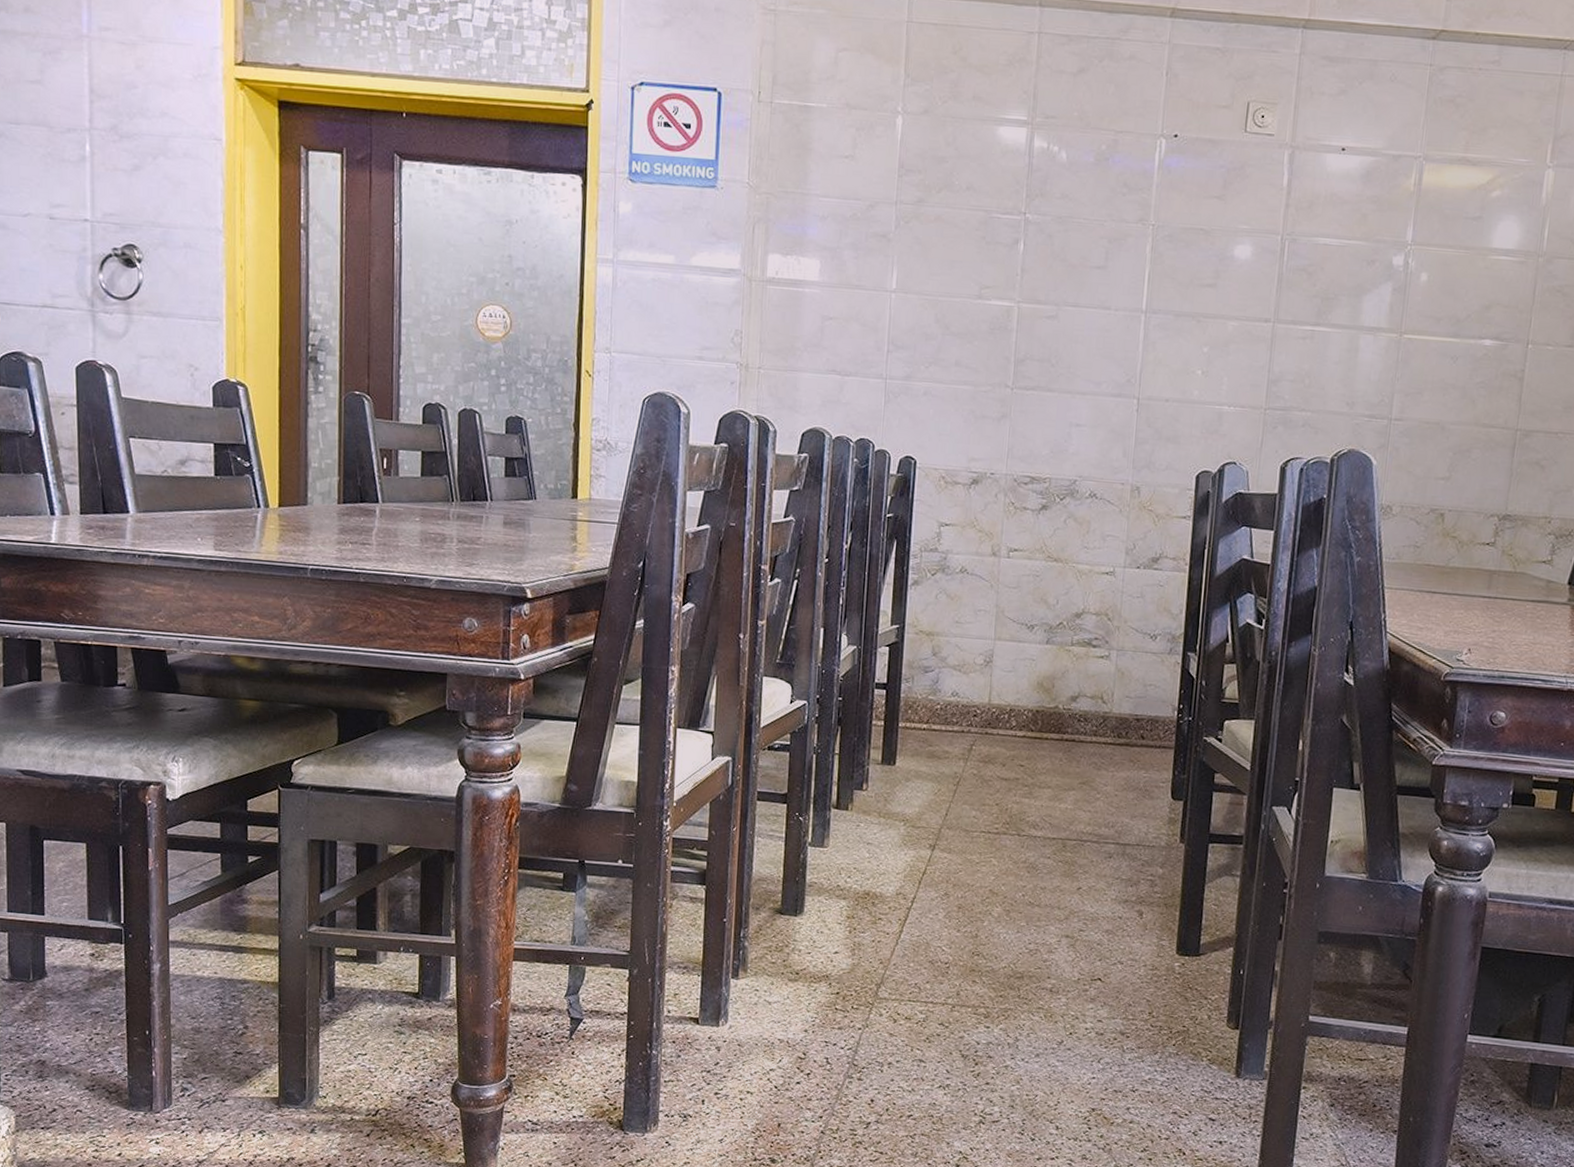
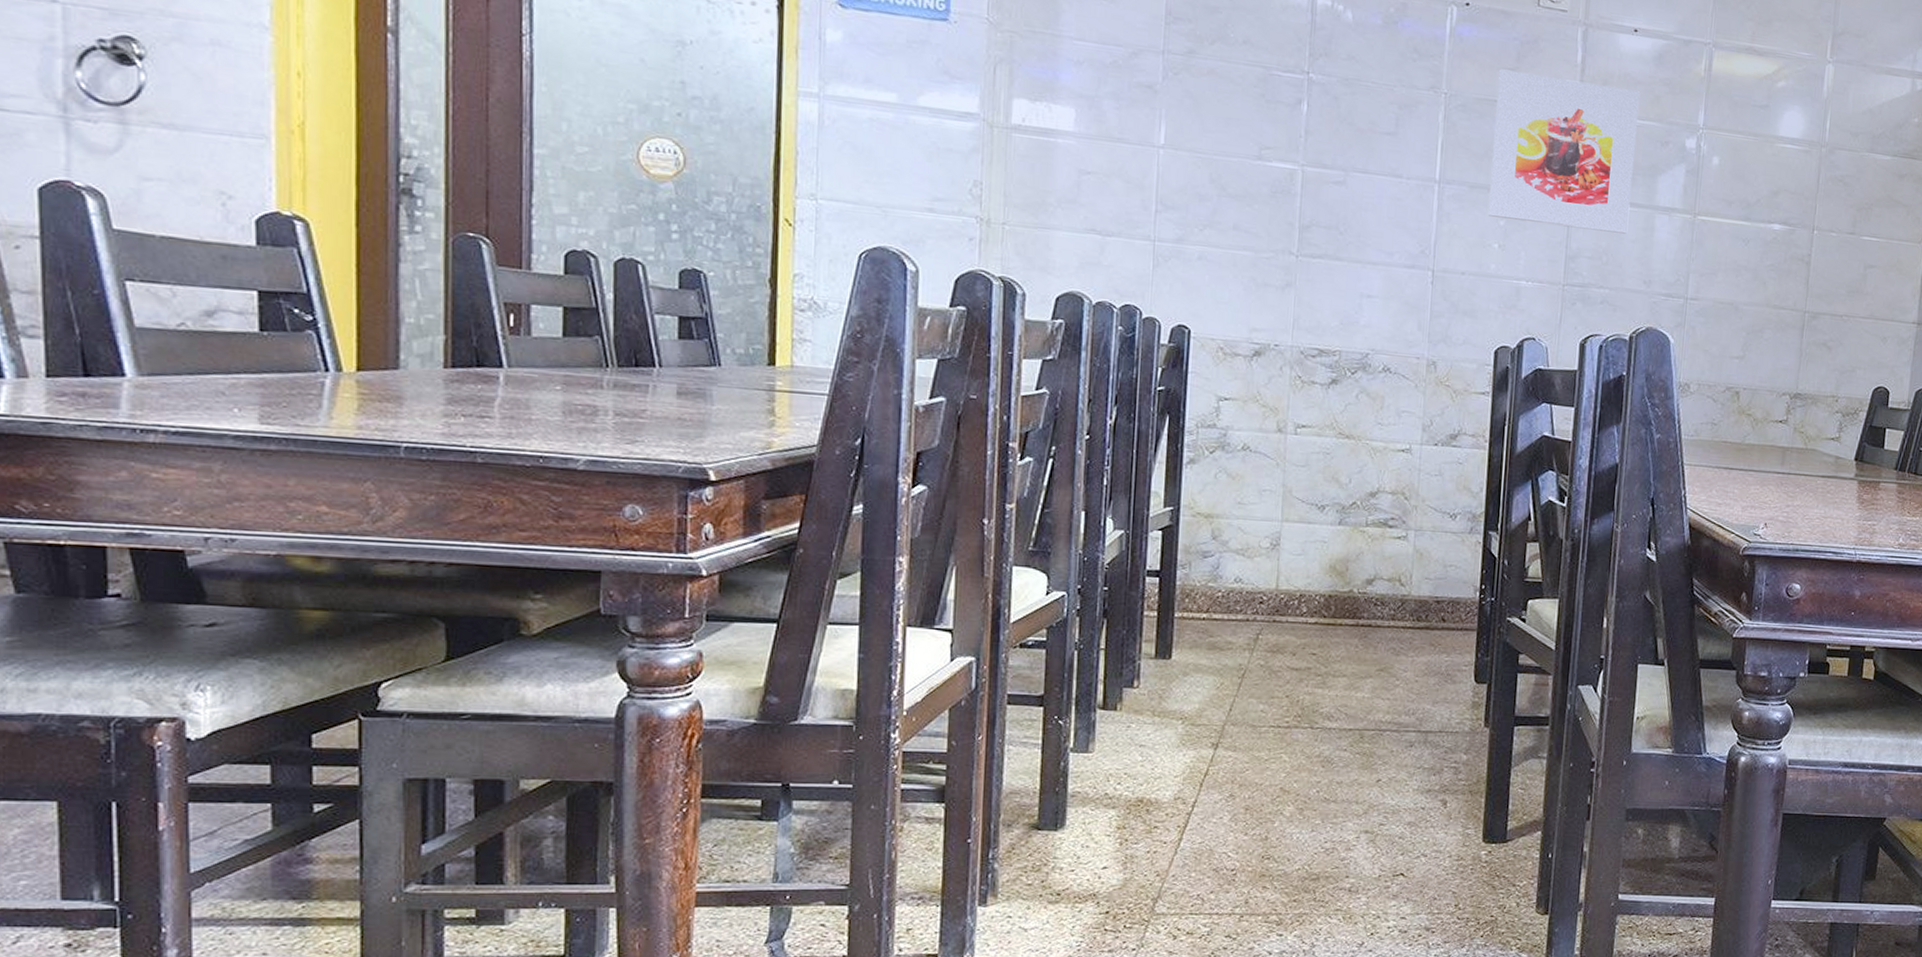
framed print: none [1192,197,1347,356] -> present [1487,69,1641,234]

